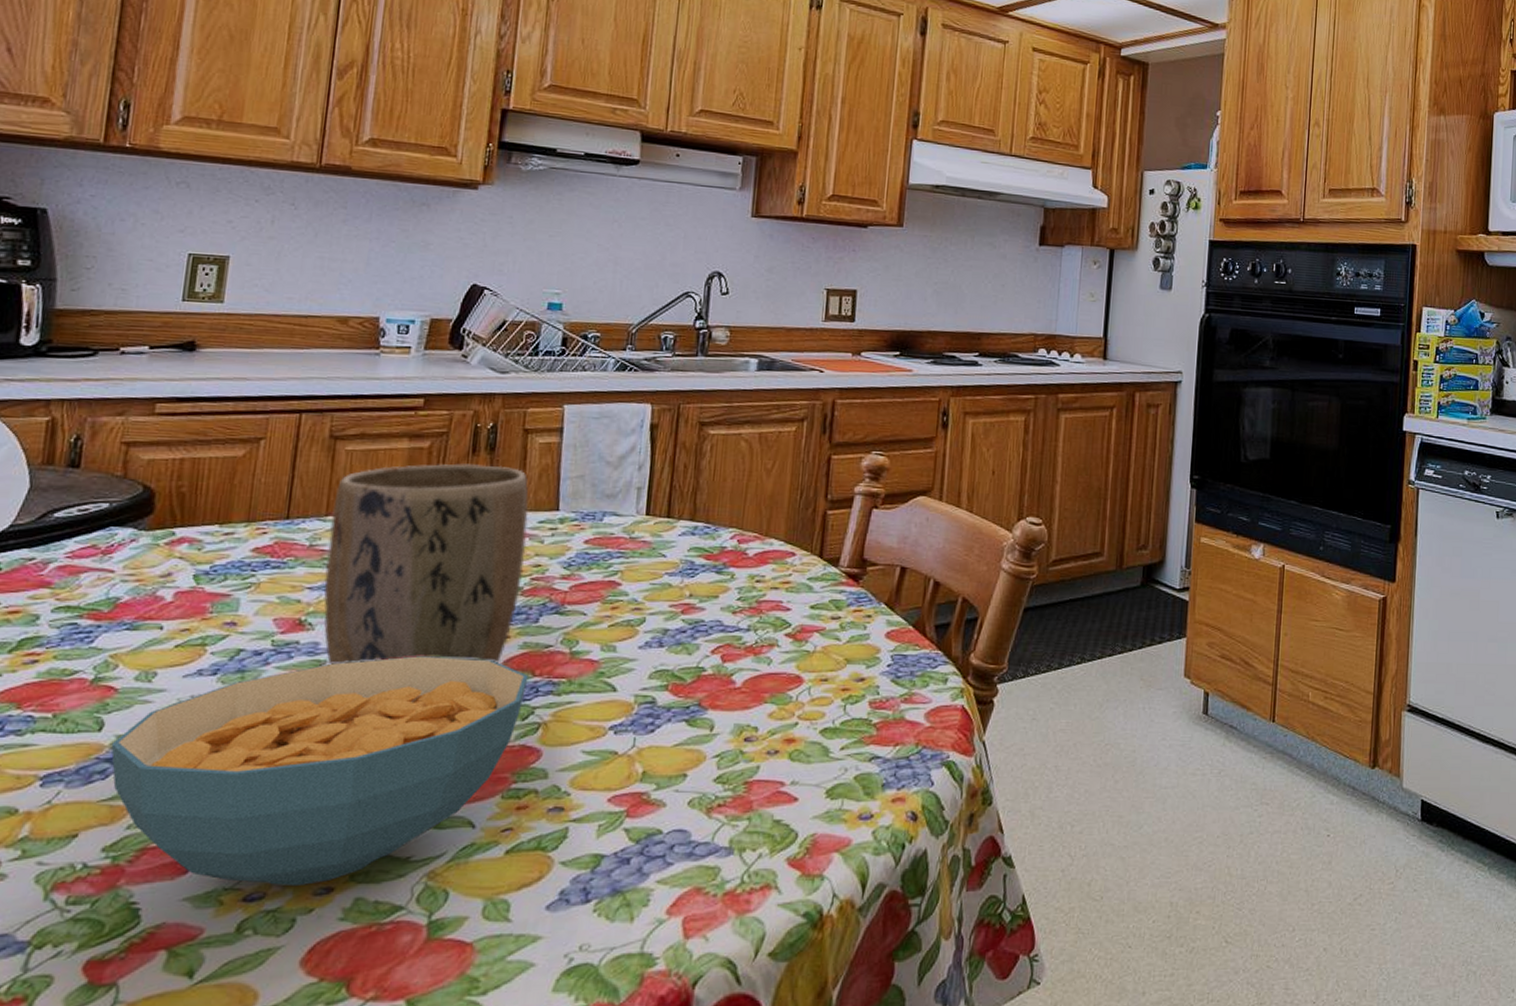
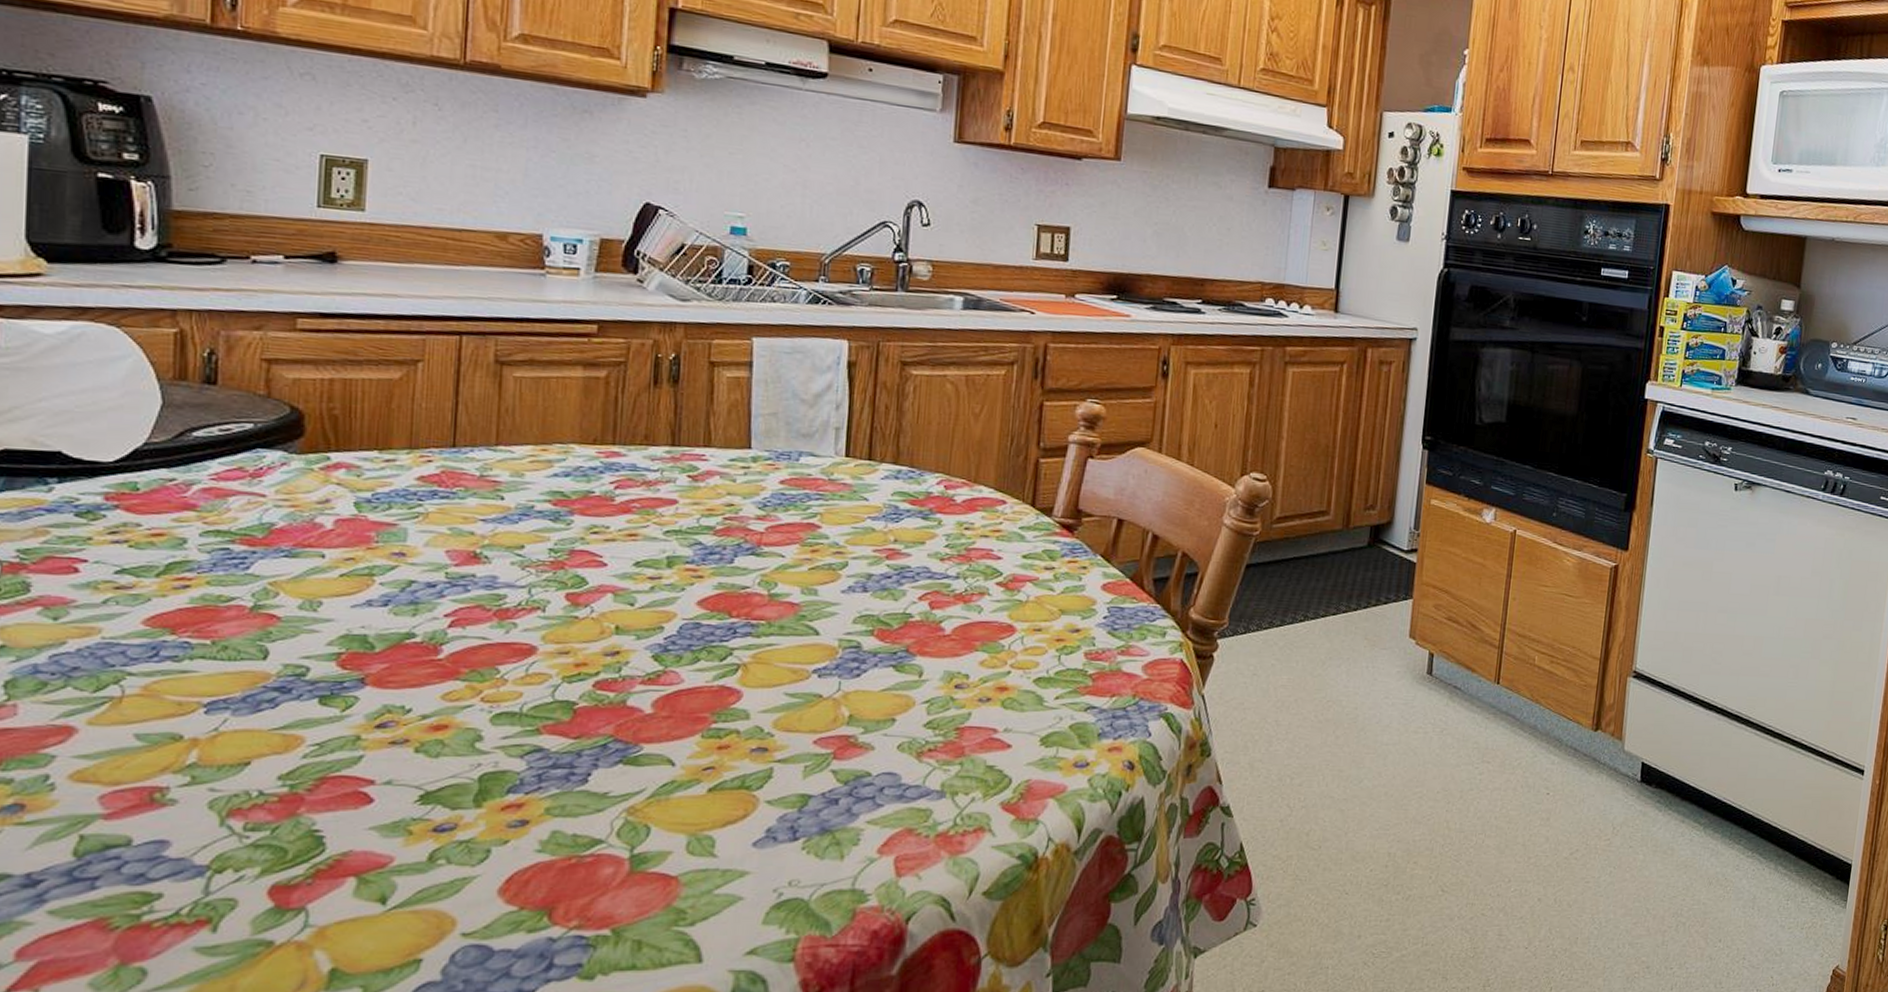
cereal bowl: present [111,656,529,887] -> none [278,593,725,819]
plant pot: present [323,463,529,665] -> none [498,395,718,604]

